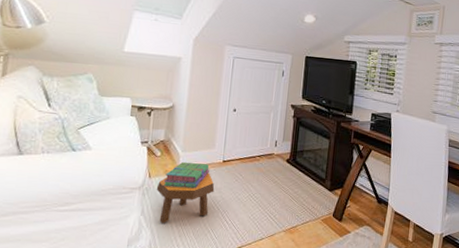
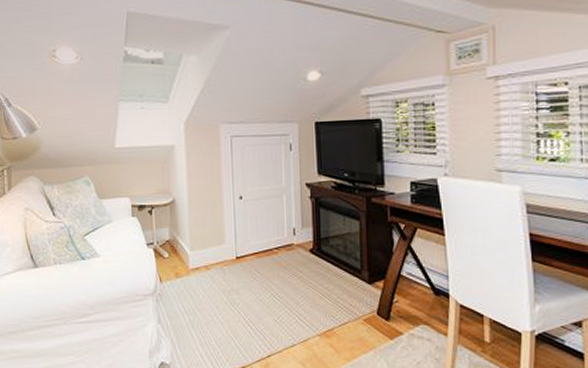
footstool: present [156,173,215,223] -> none [169,272,232,331]
stack of books: present [163,161,210,189] -> none [175,261,223,291]

